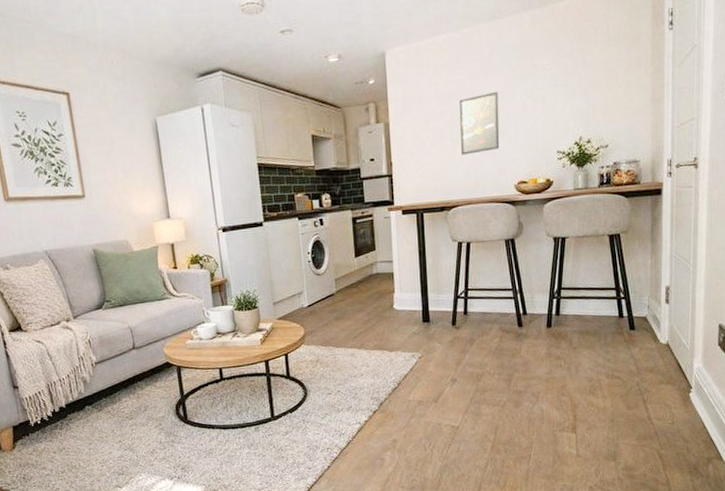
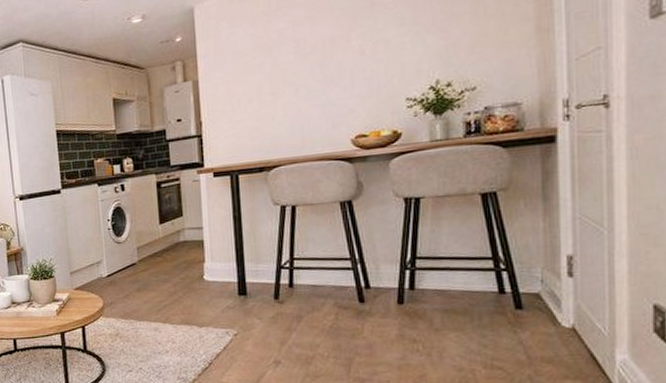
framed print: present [460,91,500,155] -> none [281,37,332,110]

